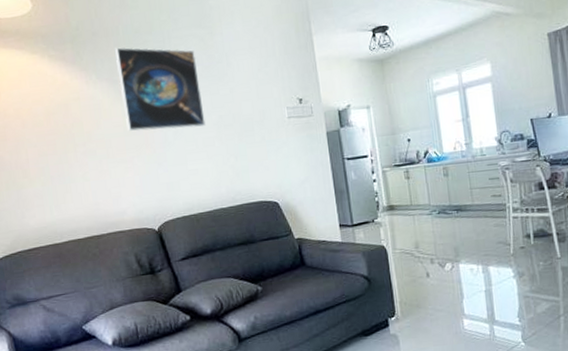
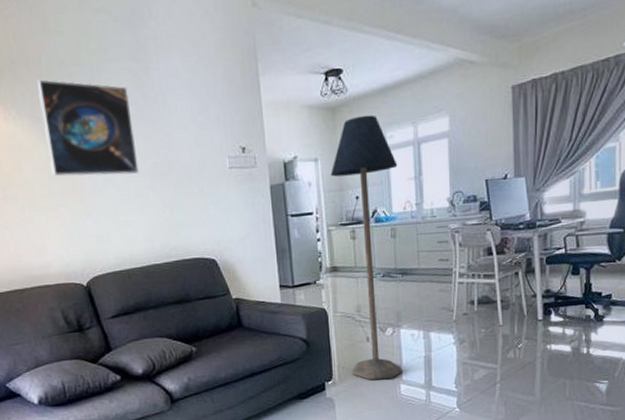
floor lamp: none [382,64,465,315] -> present [330,115,404,380]

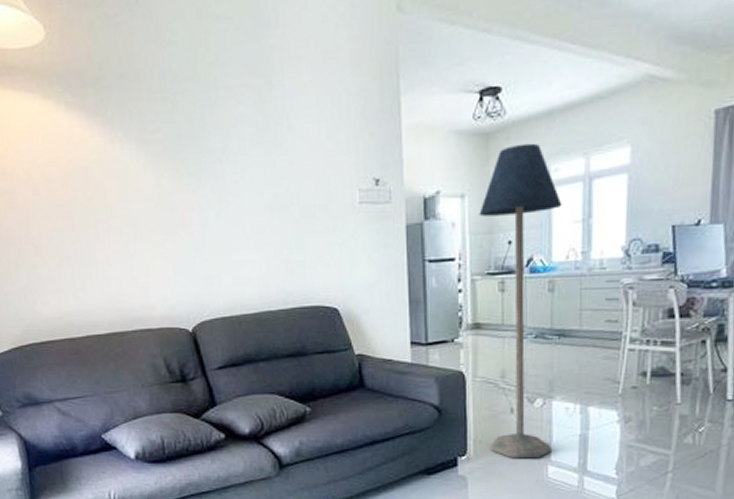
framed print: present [37,79,139,177] -> none [147,96,256,208]

